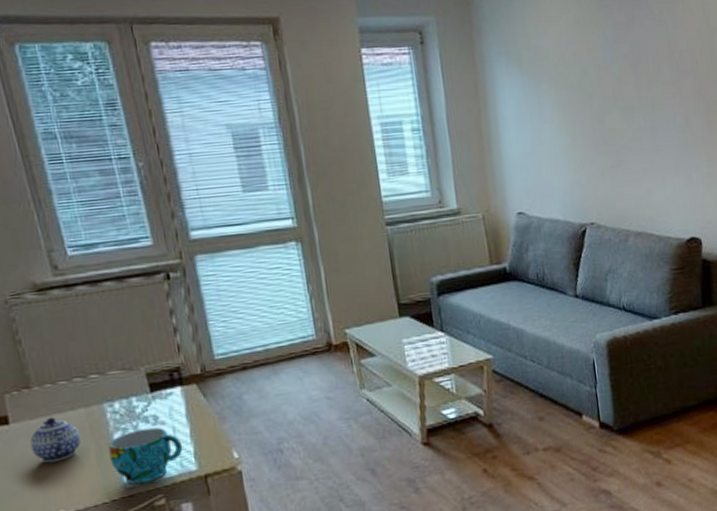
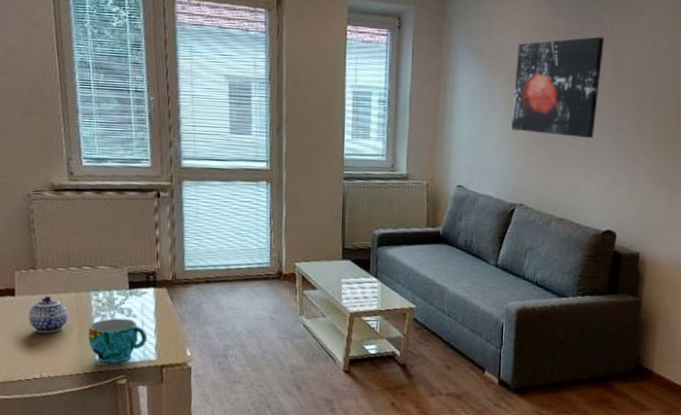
wall art: none [560,24,660,142] -> present [511,36,604,138]

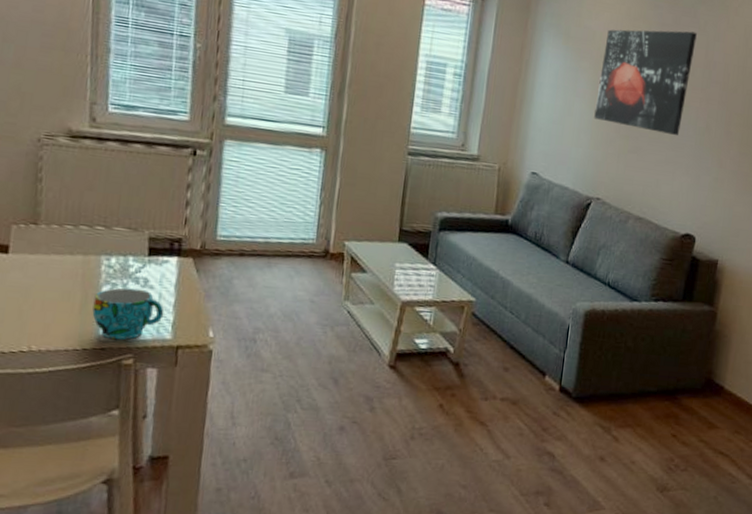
teapot: present [29,296,68,333] -> none [21,256,72,300]

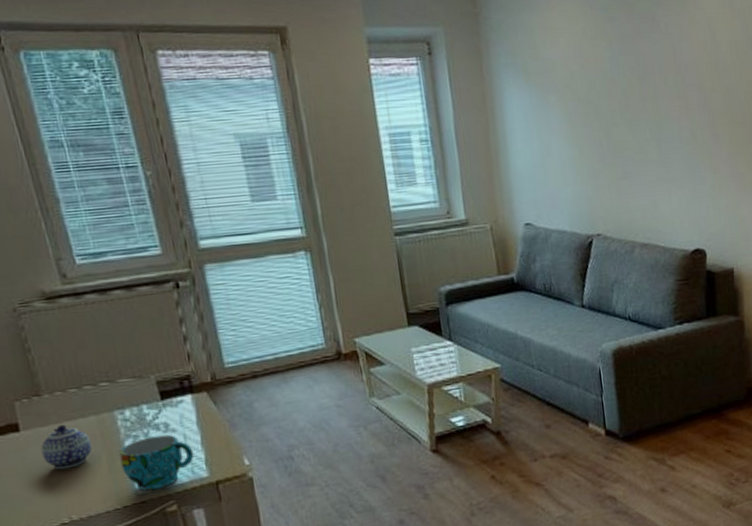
teapot: none [21,256,72,300] -> present [41,424,93,470]
wall art: present [594,29,697,135] -> none [567,37,666,154]

